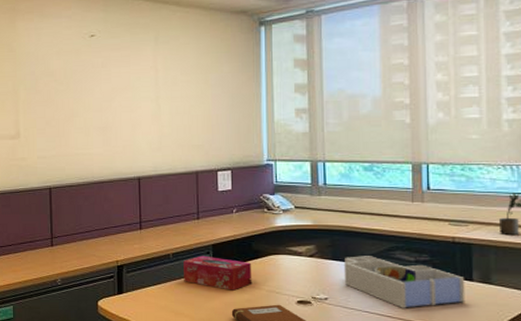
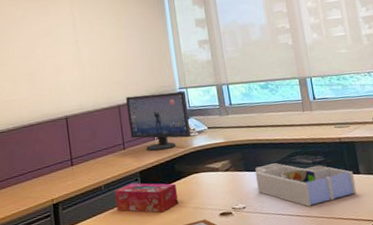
computer monitor: none [206,163,275,226] -> present [126,91,191,151]

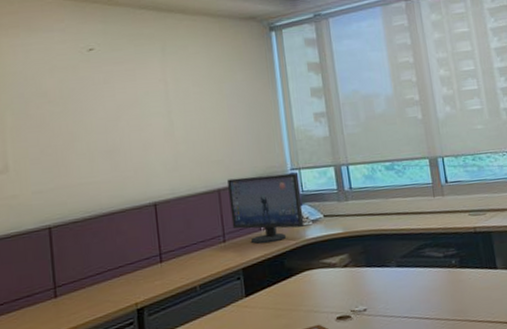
tissue box: present [115,183,179,213] -> none [212,282,289,318]
desk organizer: present [255,163,357,207] -> none [378,257,493,308]

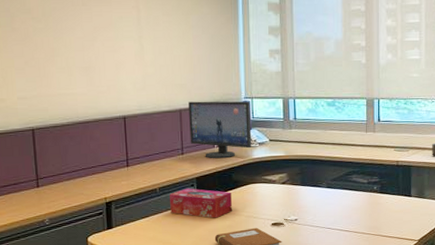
tissue box: none [212,282,289,318] -> present [170,188,233,218]

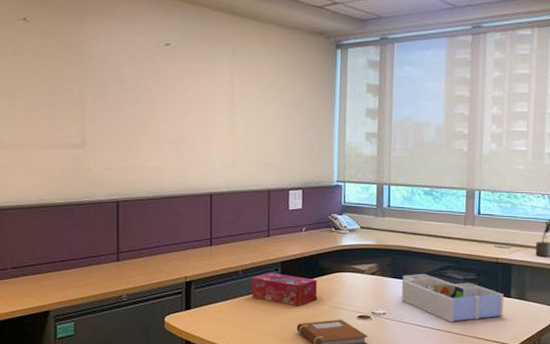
computer monitor: present [189,101,252,159] -> none [277,182,342,244]
desk organizer: none [310,180,405,223] -> present [401,274,505,322]

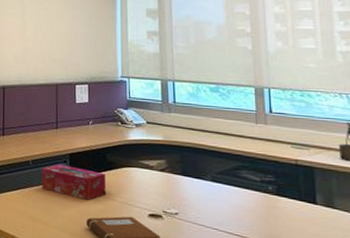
desk organizer: present [401,274,505,322] -> none [193,173,310,228]

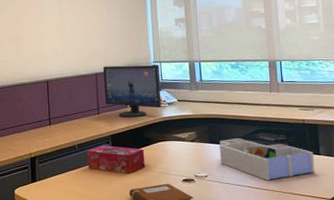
computer monitor: none [65,77,128,137] -> present [103,65,162,118]
desk organizer: none [193,173,310,228] -> present [219,138,315,181]

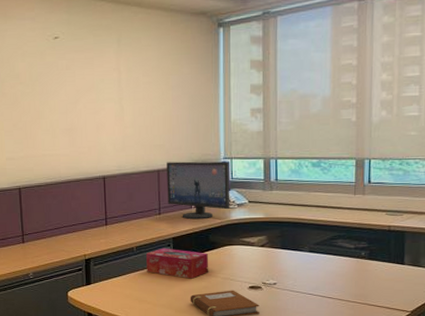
desk organizer: present [219,138,315,181] -> none [291,244,398,290]

